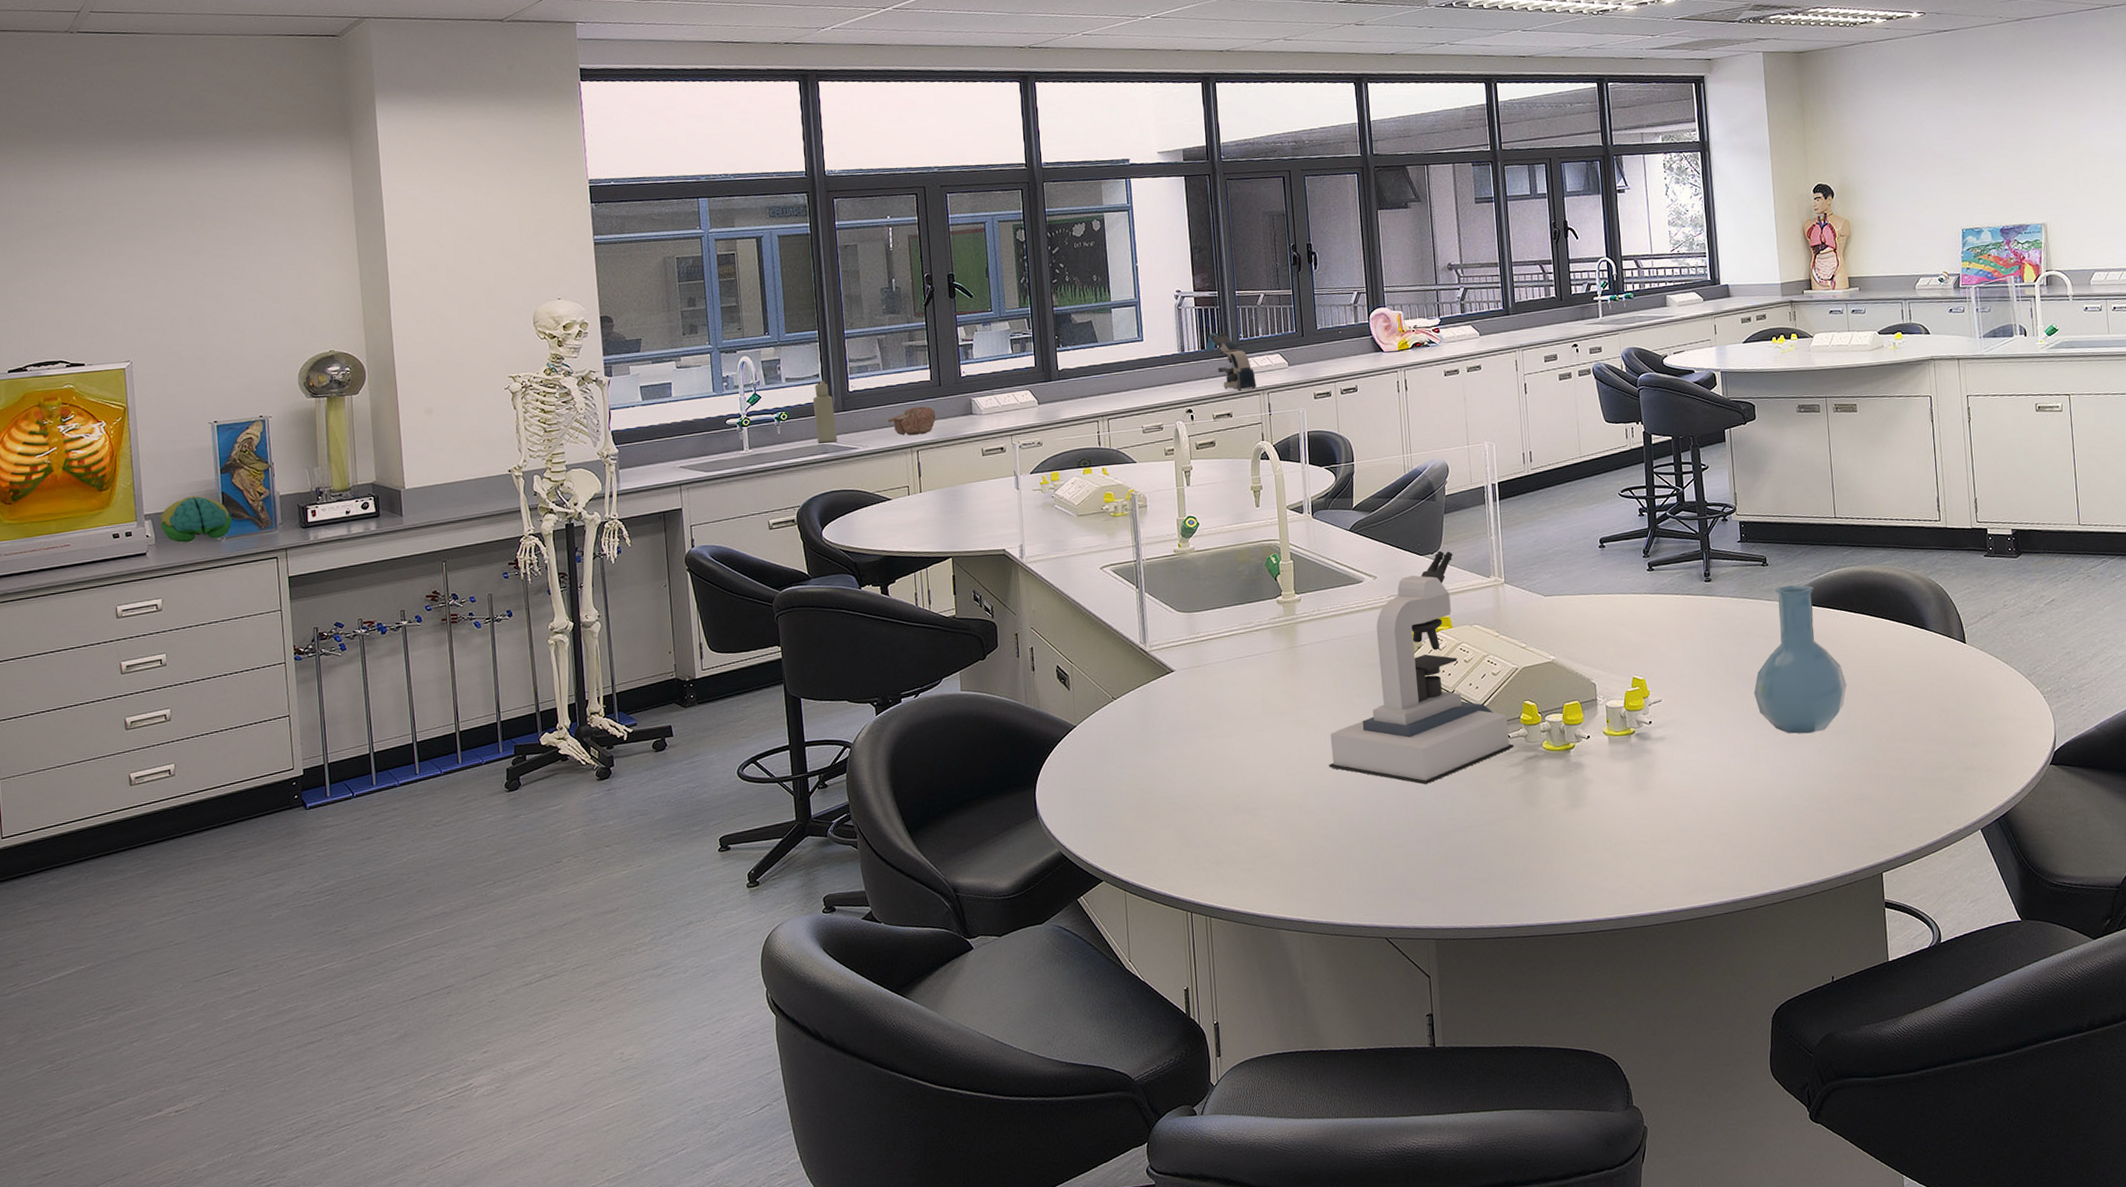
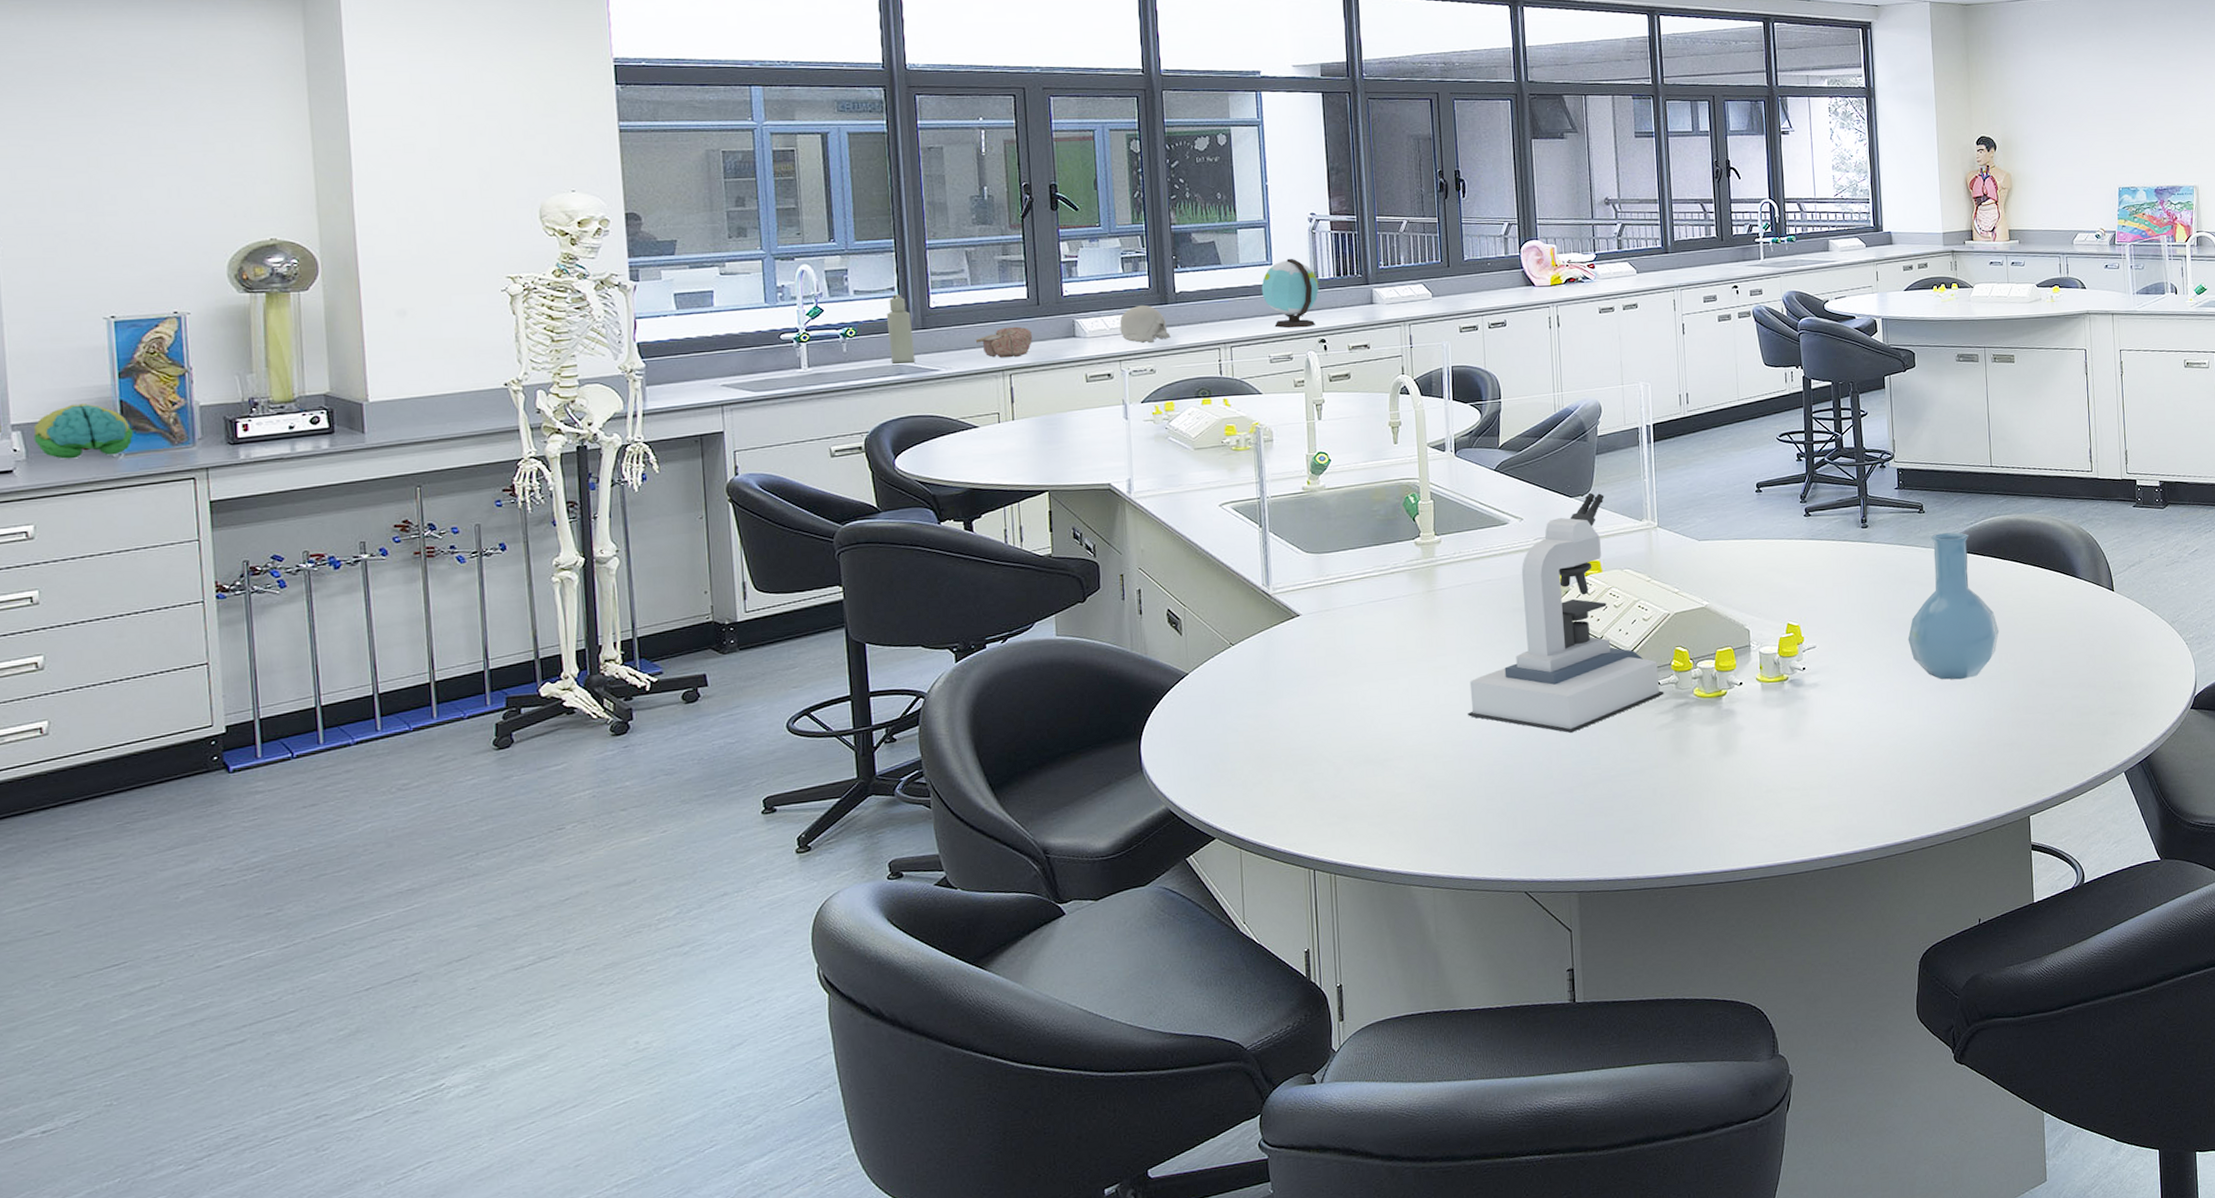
skull: none [1010,382,1055,419] -> present [1119,304,1171,344]
globe: none [1134,333,1186,401] -> present [1261,258,1319,329]
microscope: present [1205,332,1257,391] -> none [1341,259,1397,322]

